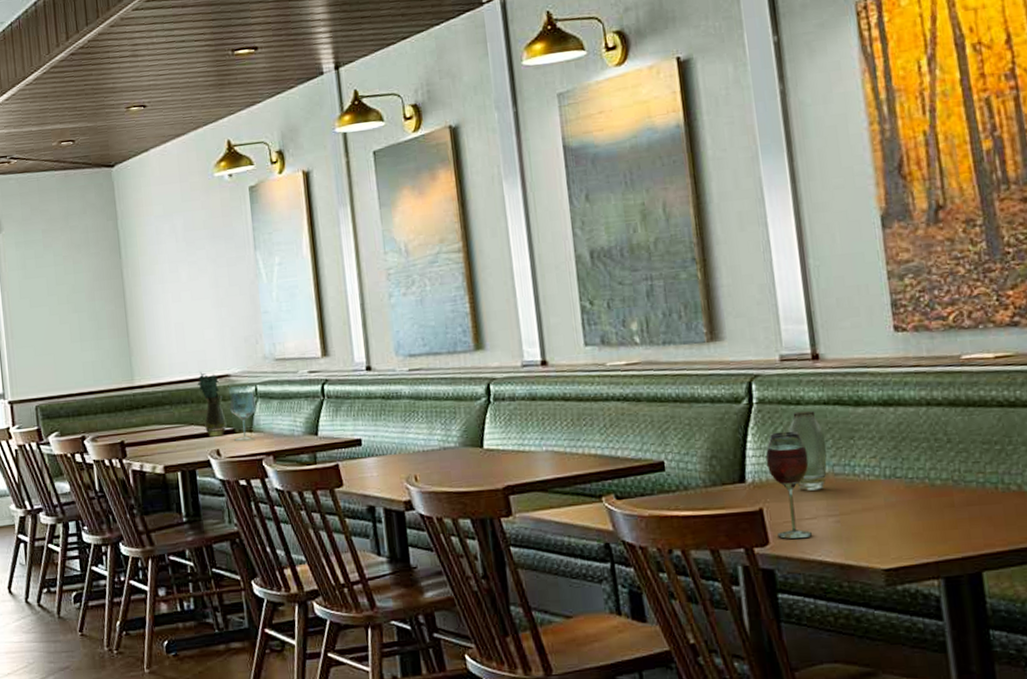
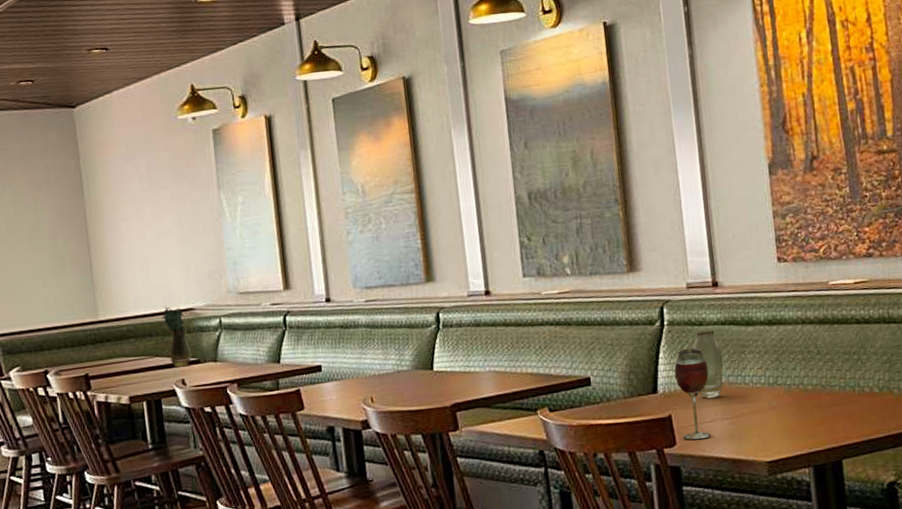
wine glass: present [229,392,257,442] -> none [194,324,222,372]

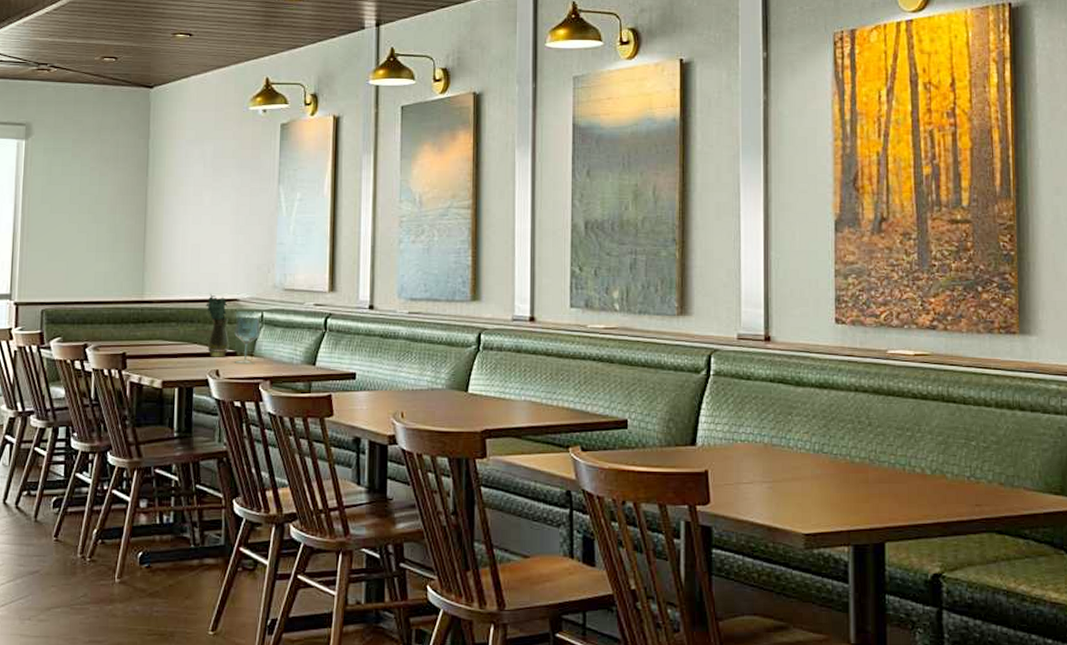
wine glass: none [194,324,222,372] -> present [234,317,261,365]
wineglass: present [674,348,712,440] -> none [715,402,751,501]
vase: present [693,330,724,399] -> none [738,386,768,458]

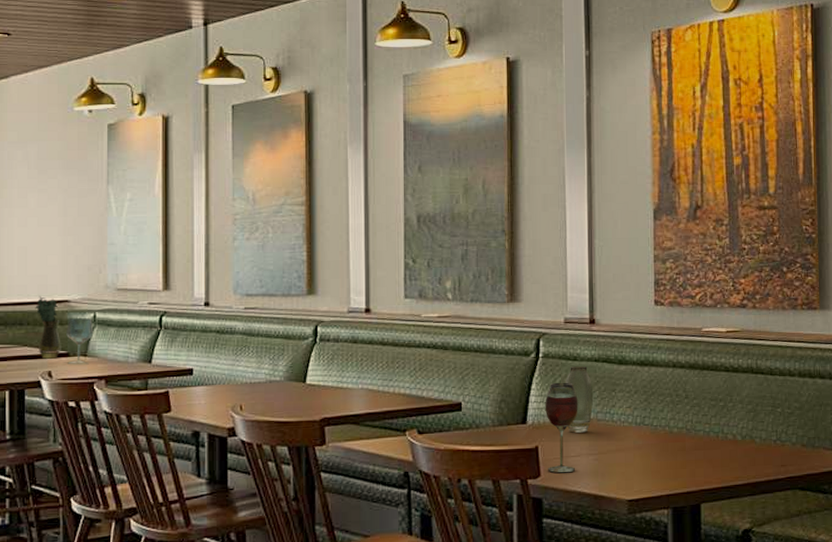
wineglass: none [715,402,751,501] -> present [545,382,578,473]
vase: none [738,386,768,458] -> present [565,366,594,433]

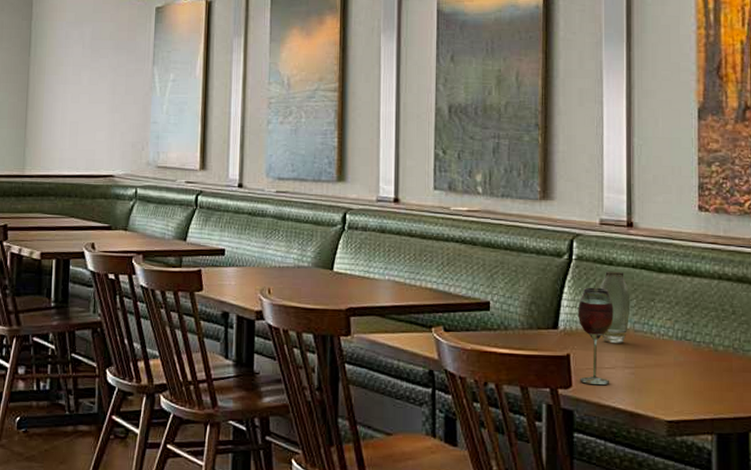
vase: present [35,295,61,359] -> none [83,169,105,231]
wine glass: present [66,318,94,365] -> none [109,193,135,239]

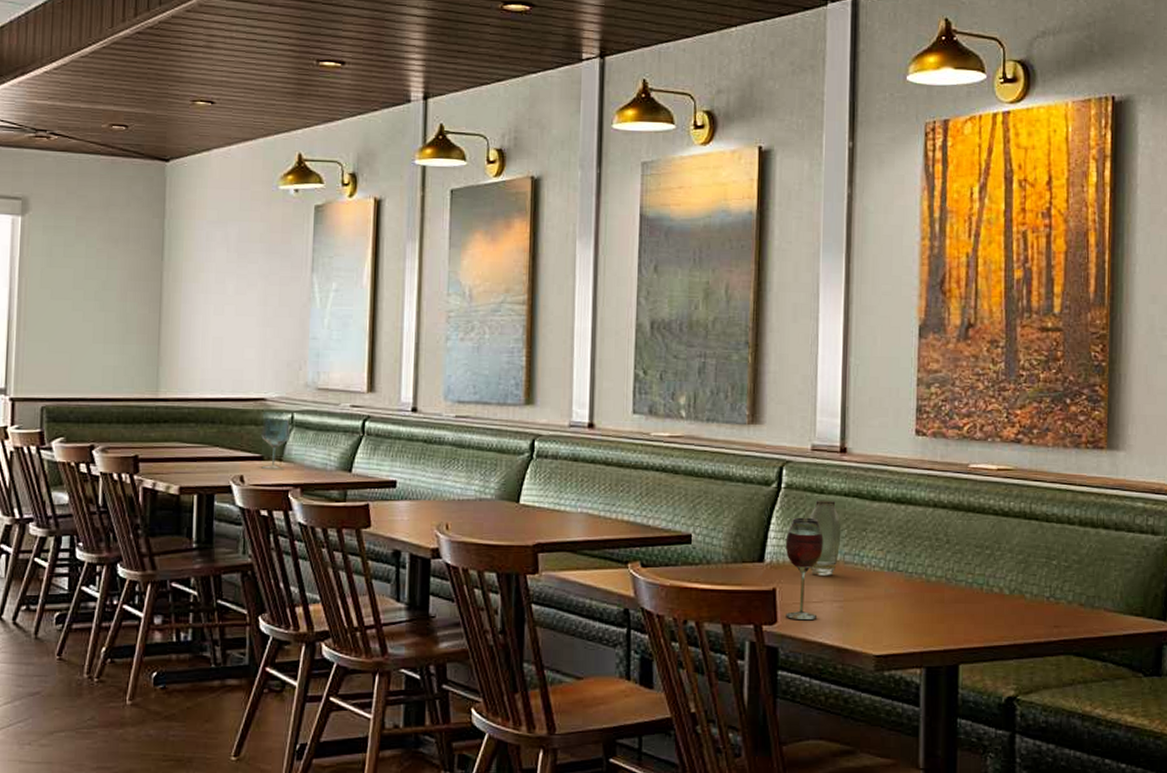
wine glass: none [109,193,135,239] -> present [261,419,291,471]

